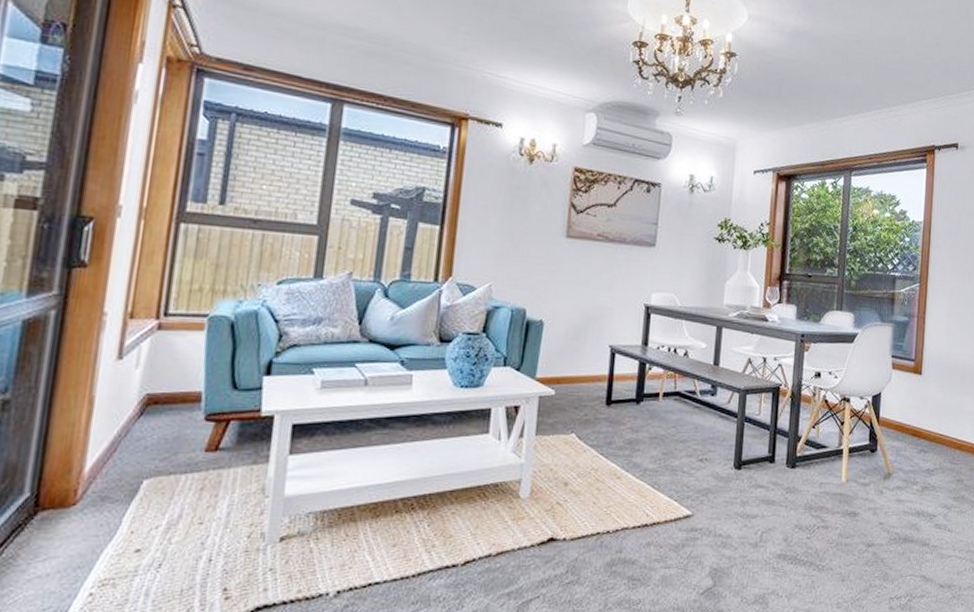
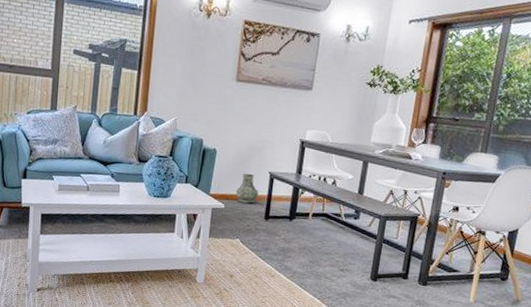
vase: none [568,348,598,387] -> present [235,173,259,204]

